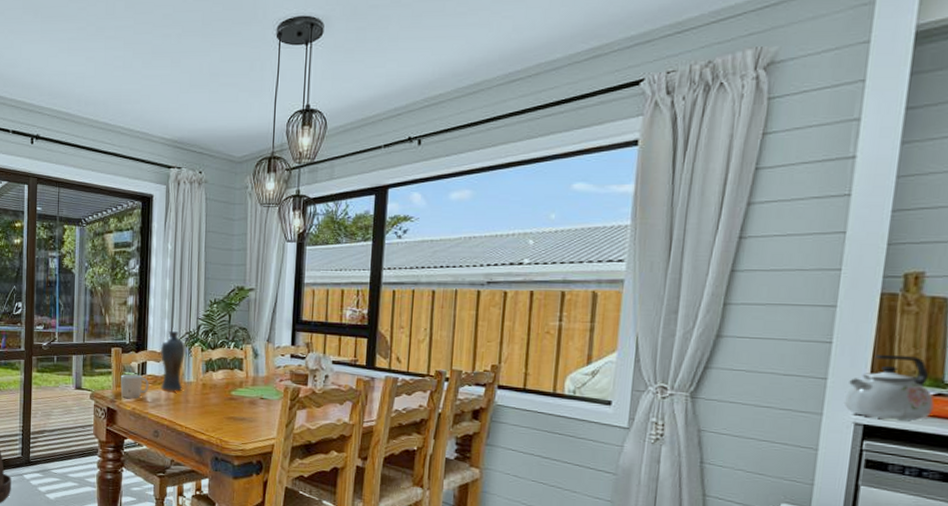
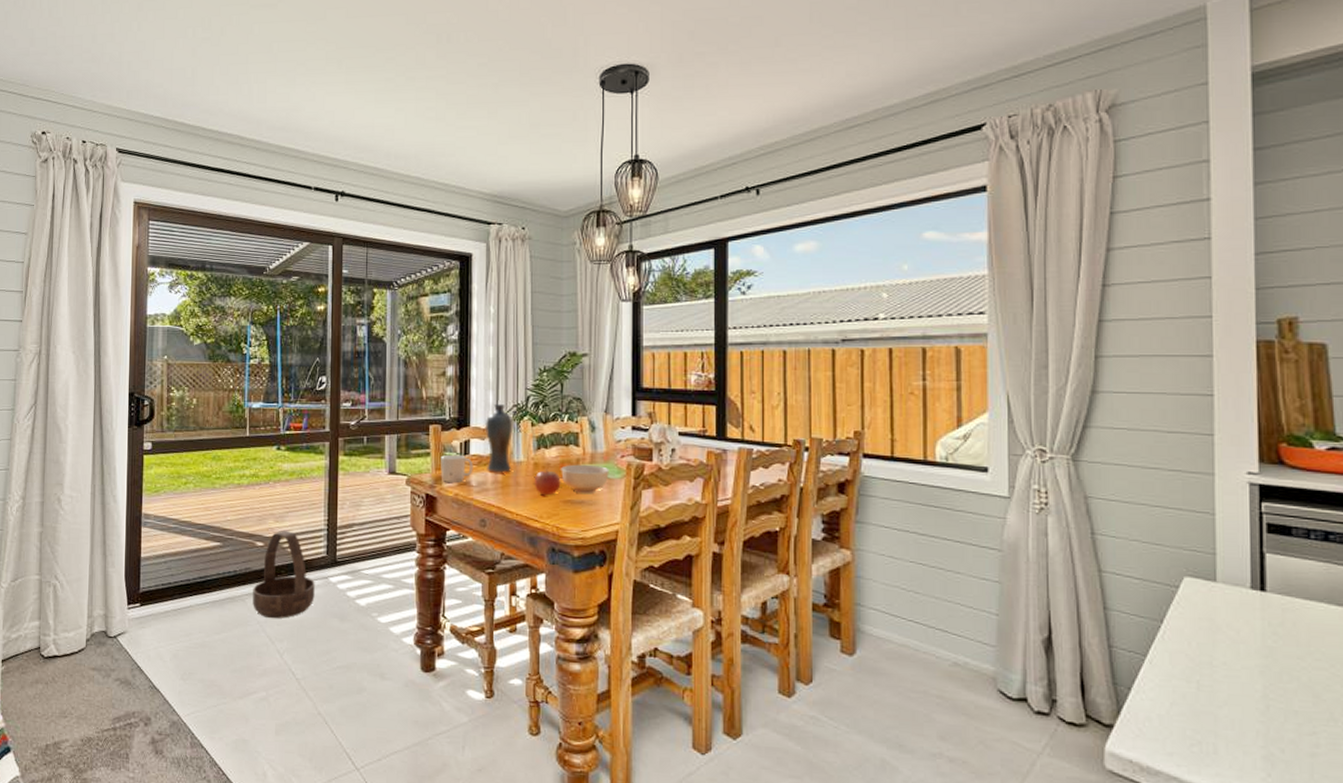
fruit: none [201,389,226,413] -> present [534,469,561,496]
bowl: none [226,386,269,412] -> present [561,464,609,494]
kettle: present [843,355,935,420] -> none [1234,407,1329,478]

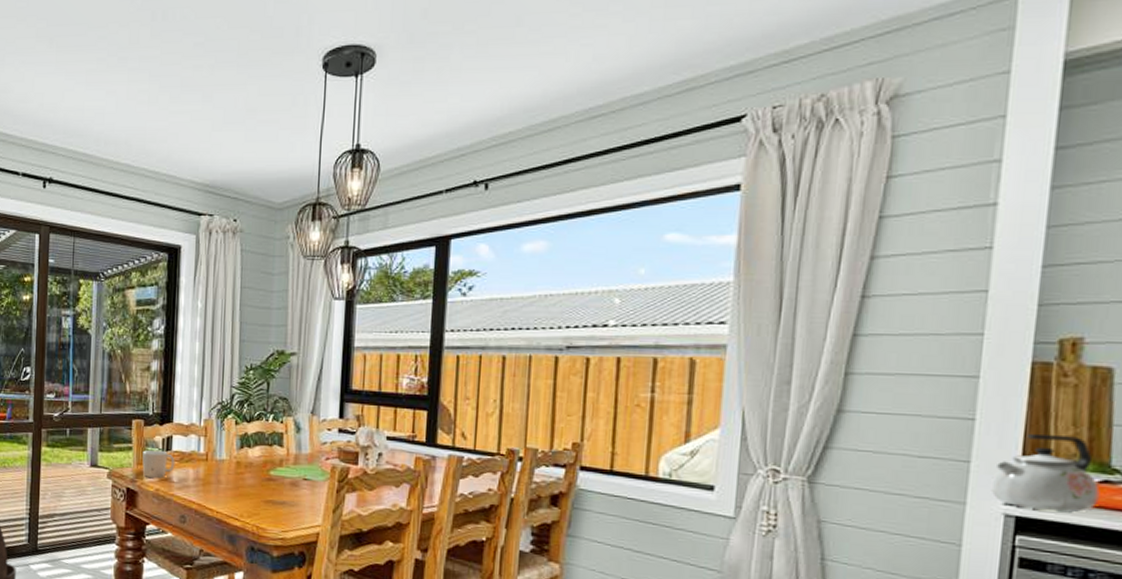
vase: present [484,403,513,474] -> none [188,400,216,471]
fruit: present [534,469,561,496] -> none [235,468,263,495]
bowl: present [561,464,609,494] -> none [263,464,313,495]
kettle: none [1234,407,1329,478] -> present [990,434,1100,512]

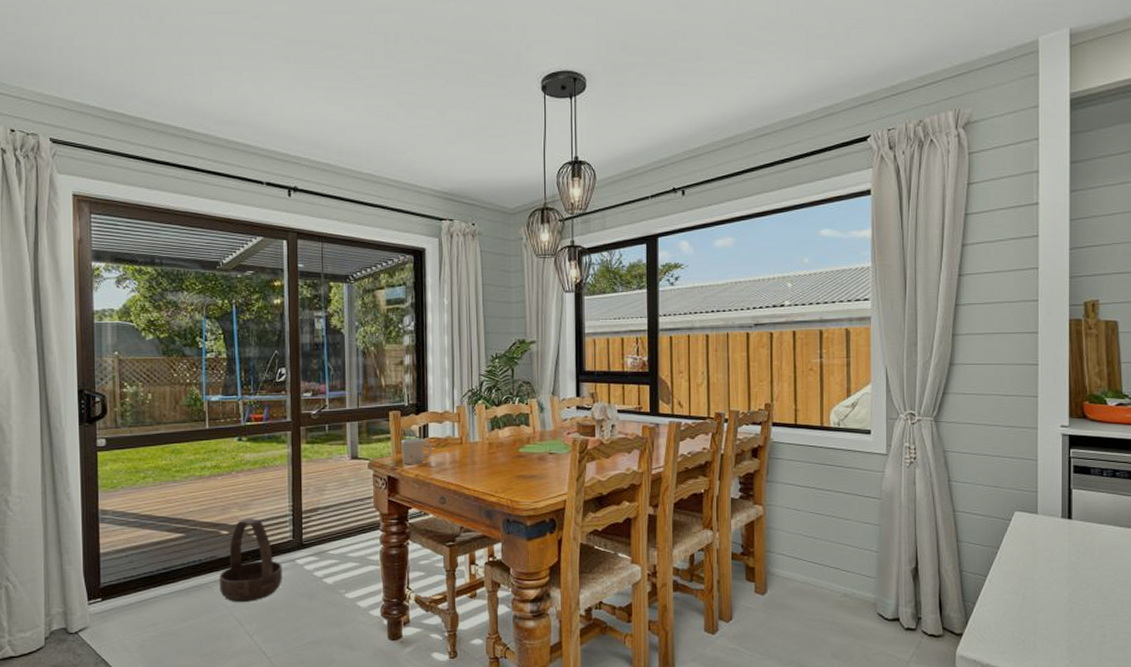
kettle: present [990,434,1100,512] -> none [1052,373,1118,428]

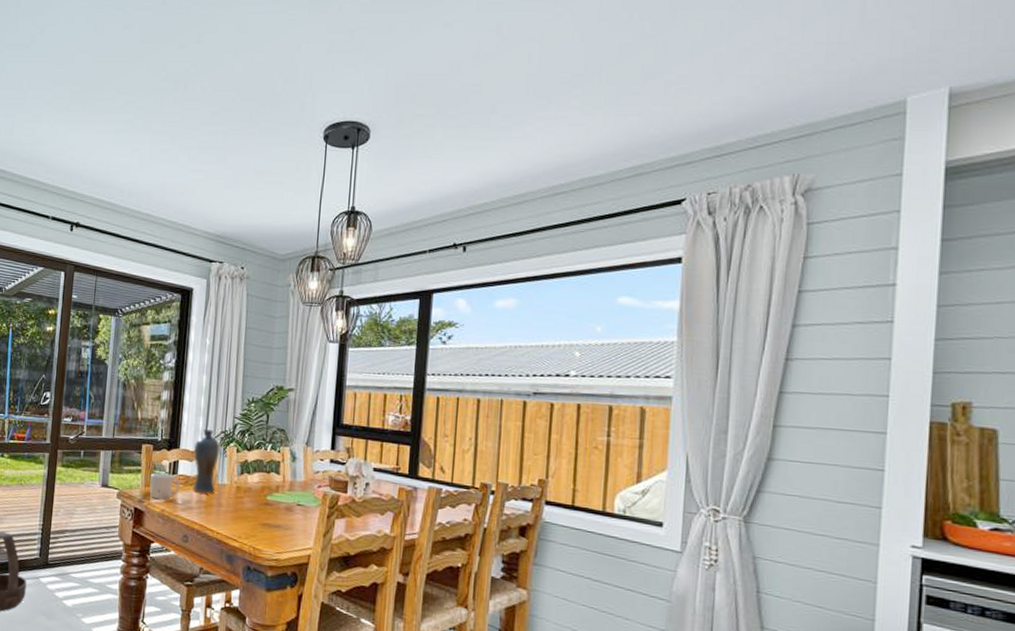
vase: none [442,389,469,455] -> present [192,428,220,494]

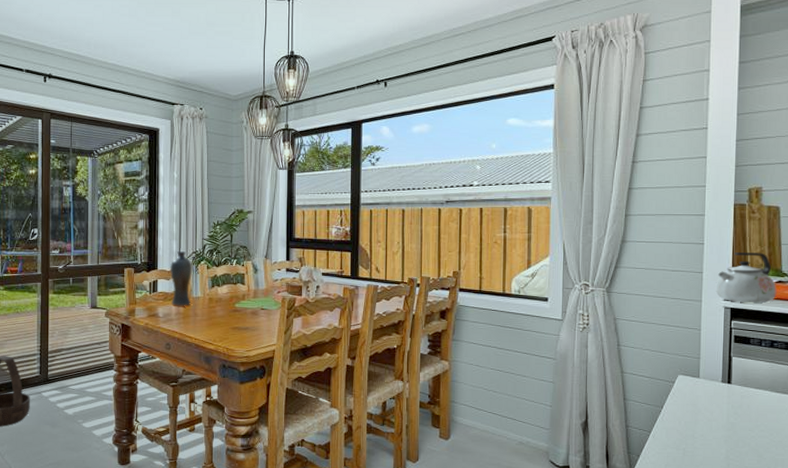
mug: present [149,472,181,500] -> none [134,292,160,314]
kettle: none [900,485,992,555] -> present [715,252,777,303]

